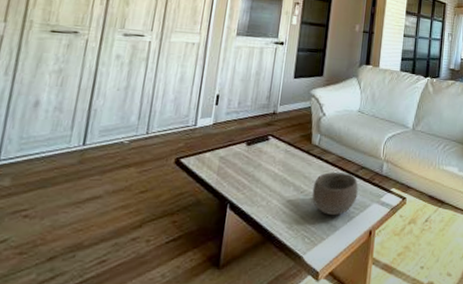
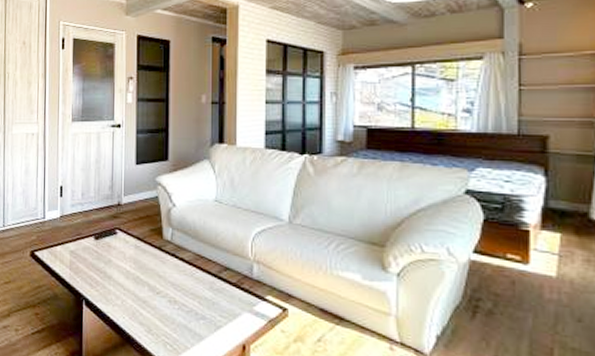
bowl: present [312,172,358,216] -> none [169,272,223,323]

